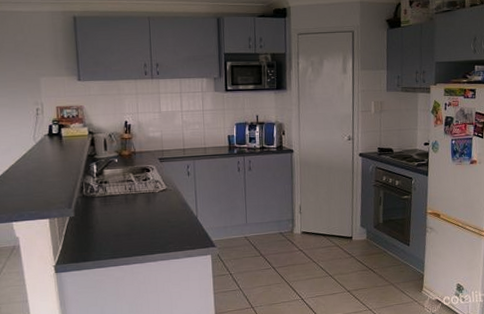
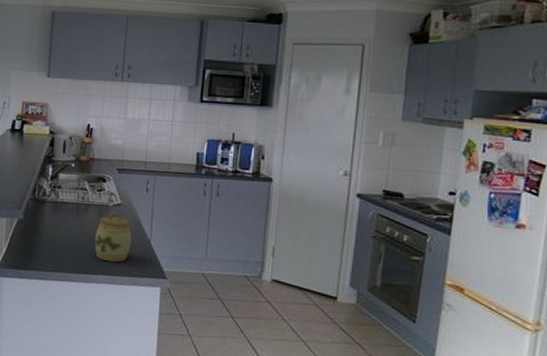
jar: none [146,197,181,241] -> present [94,212,132,263]

